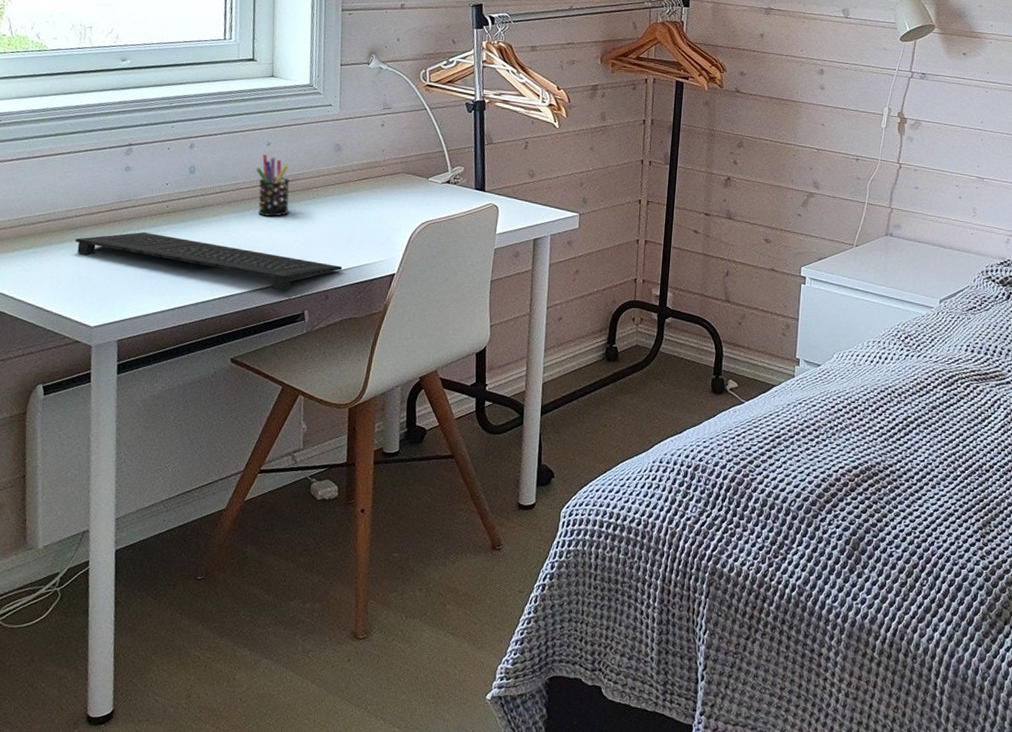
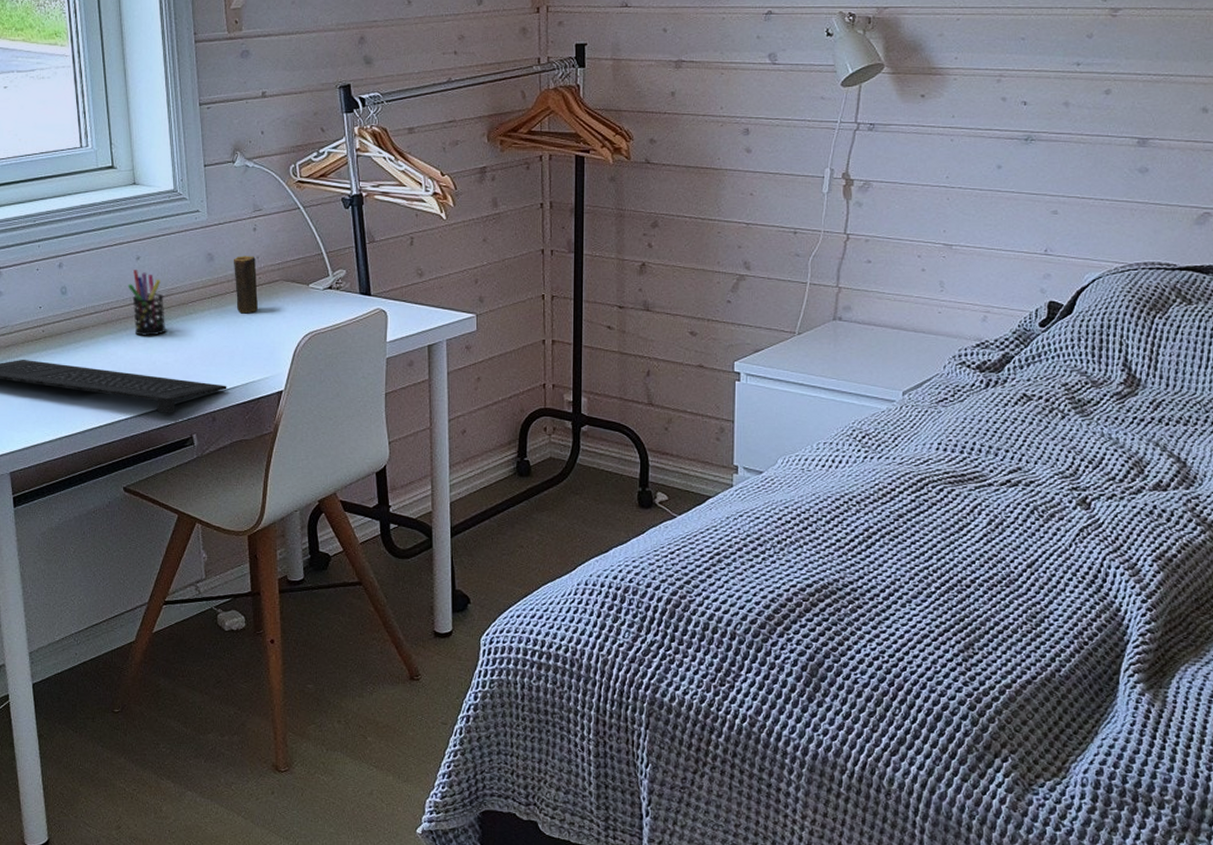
candle: none [358,148,381,201] -> present [234,256,258,314]

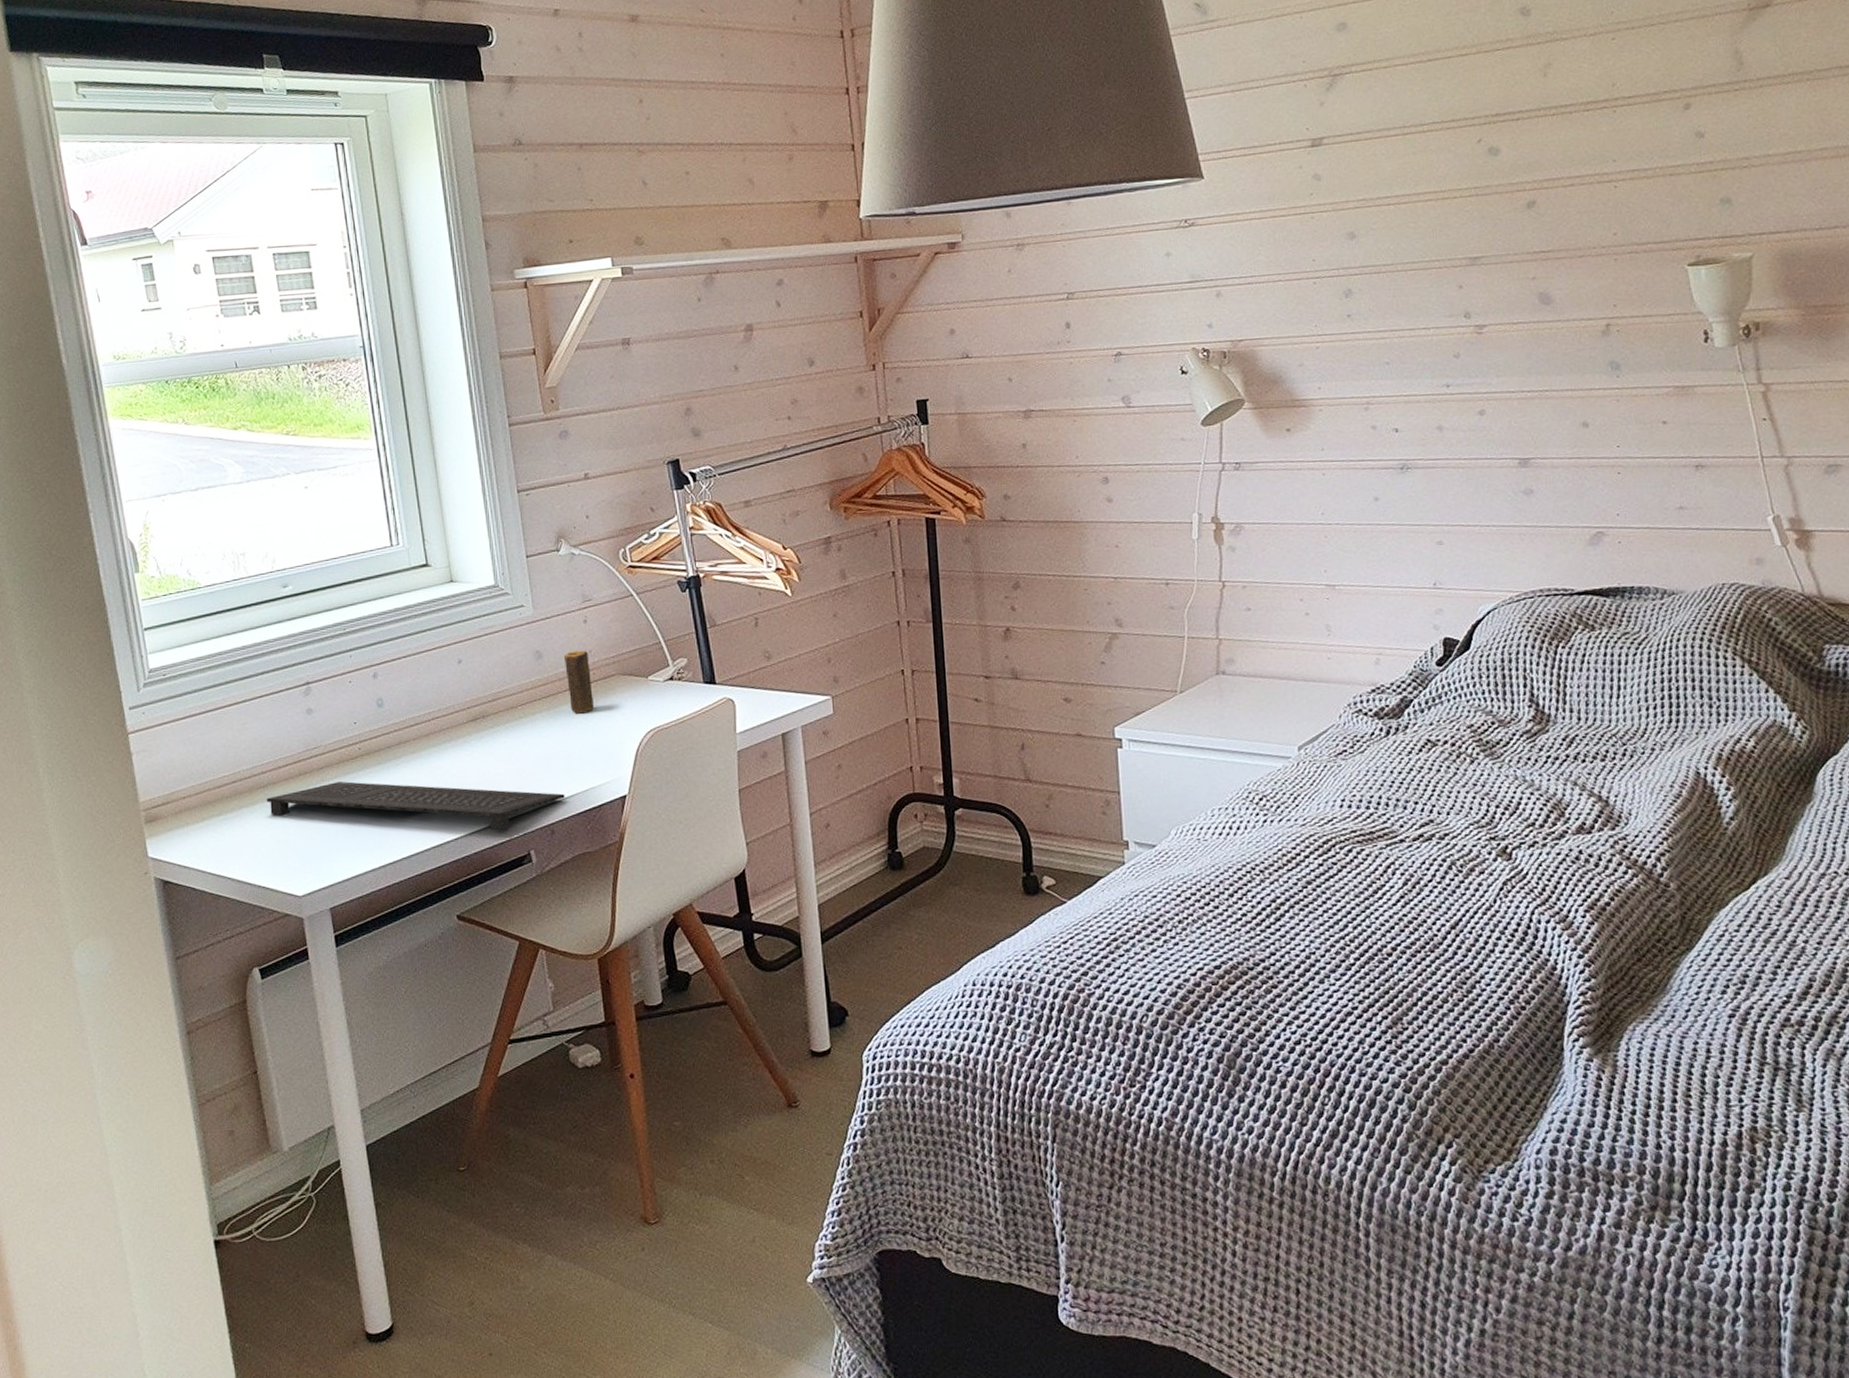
pen holder: present [127,270,166,336] -> none [450,674,495,746]

